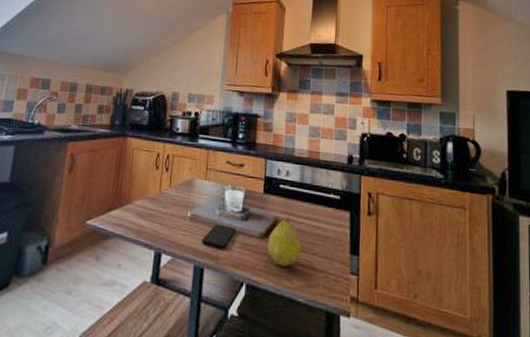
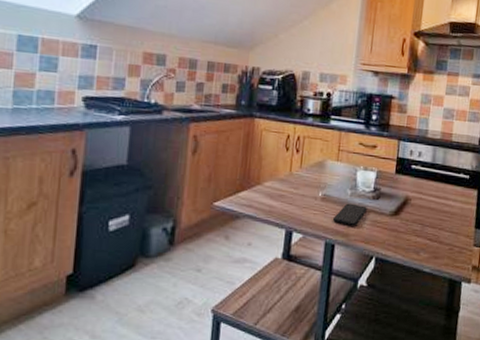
fruit: present [267,216,302,267] -> none [397,195,430,241]

